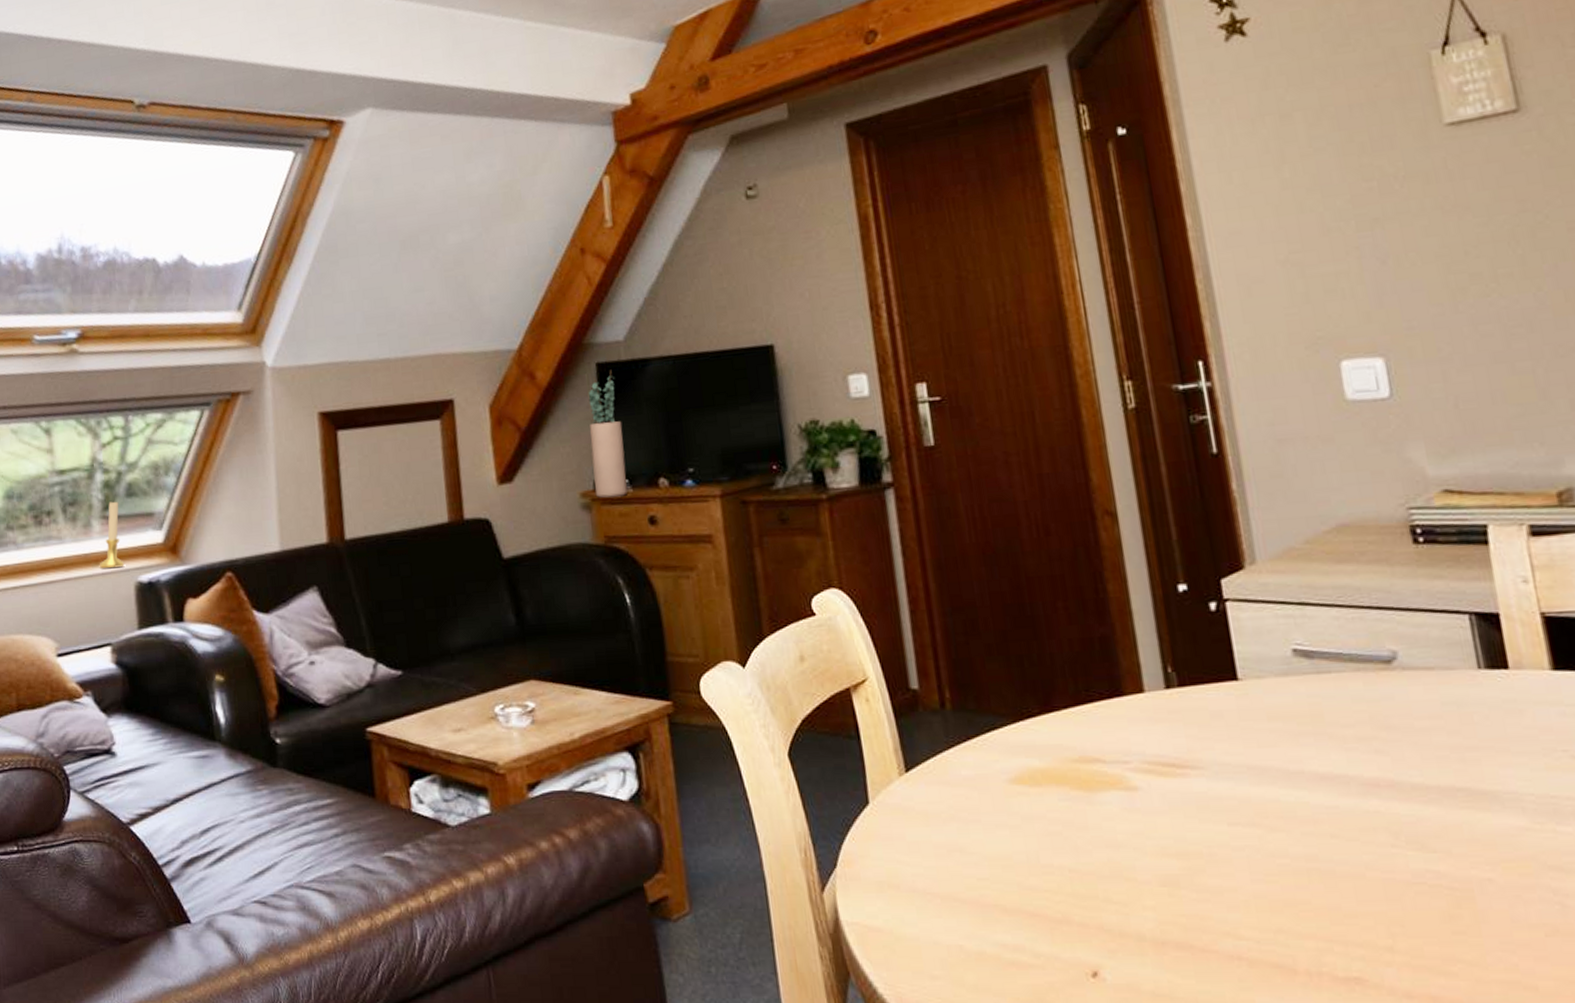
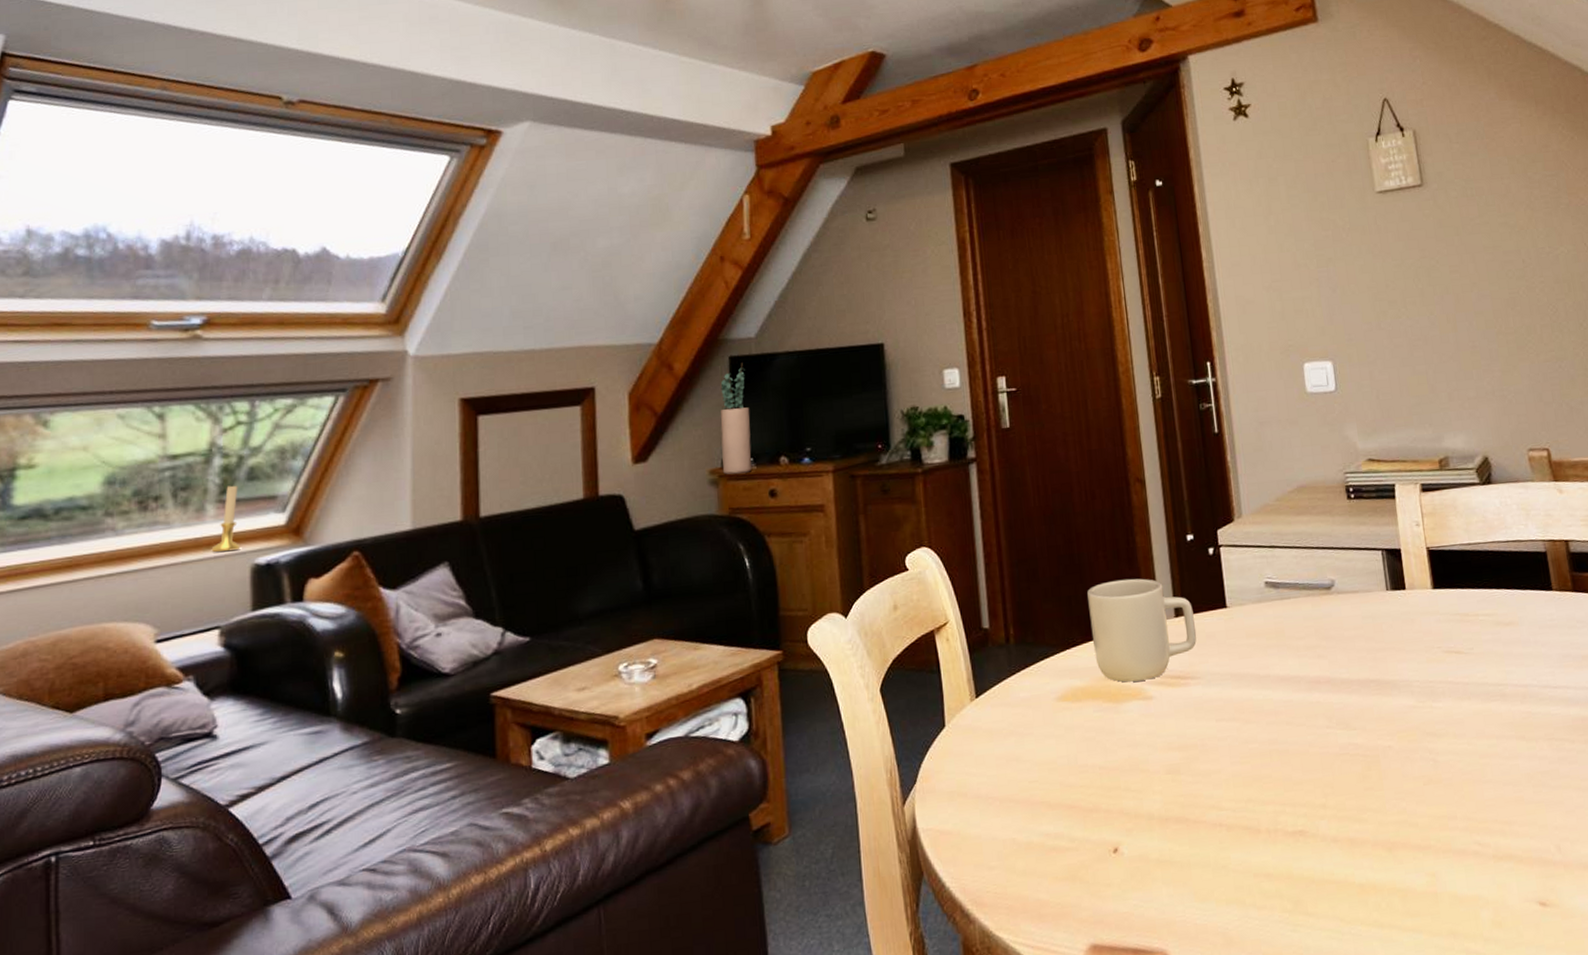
mug: none [1044,636,1197,767] -> present [1087,578,1197,683]

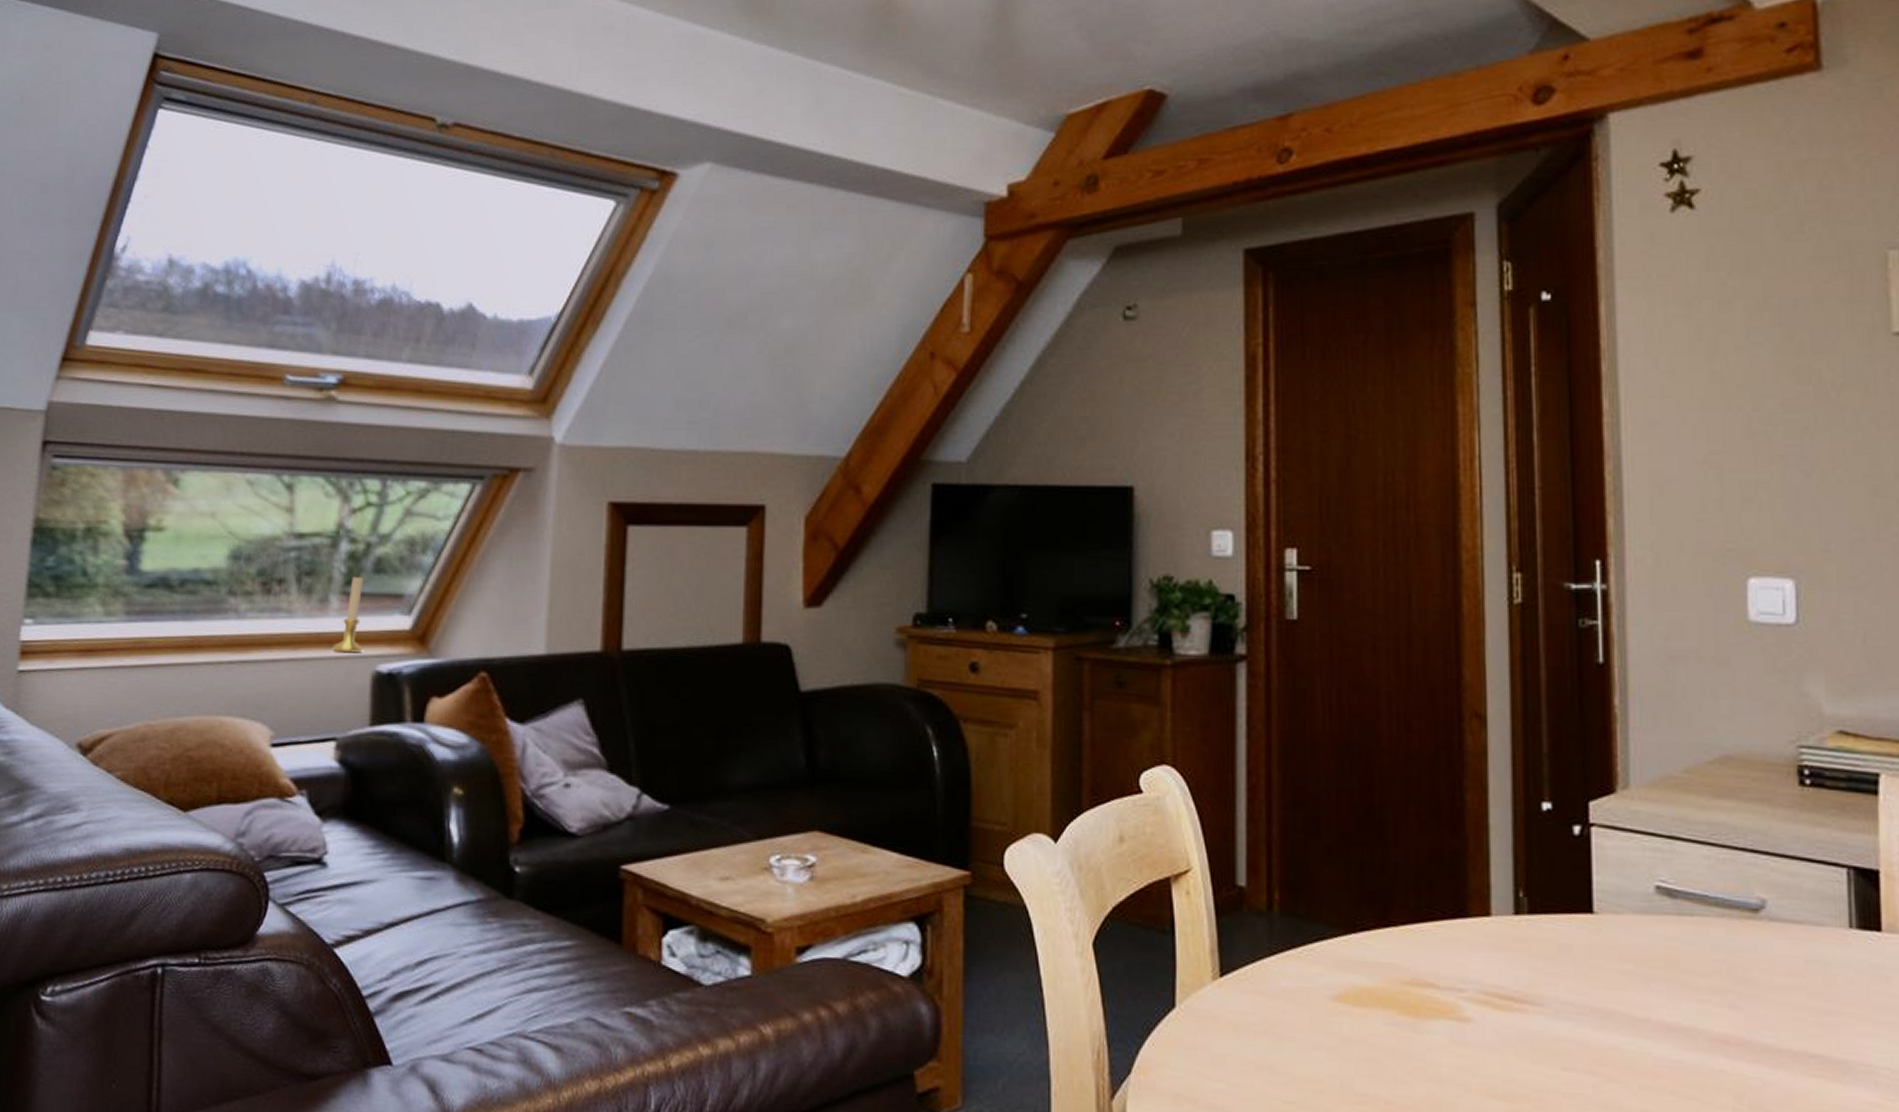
vase: present [720,362,752,475] -> none [913,493,953,638]
mug: present [1087,578,1197,683] -> none [1388,849,1544,995]

